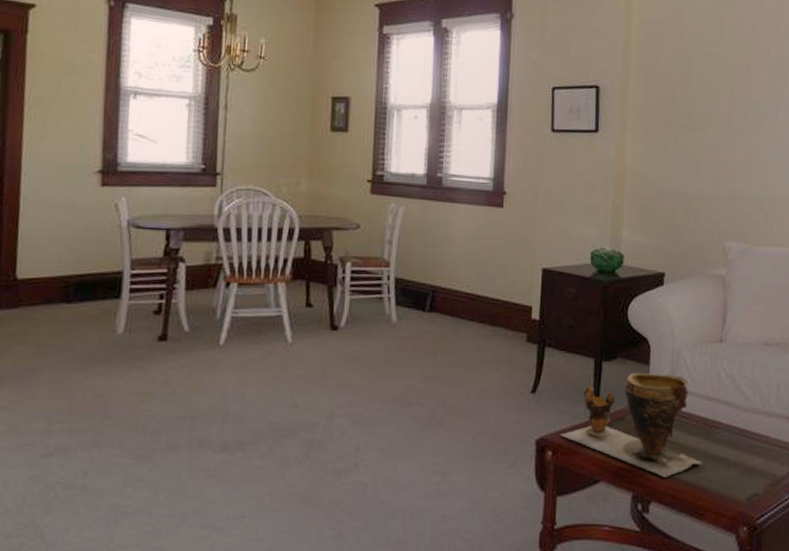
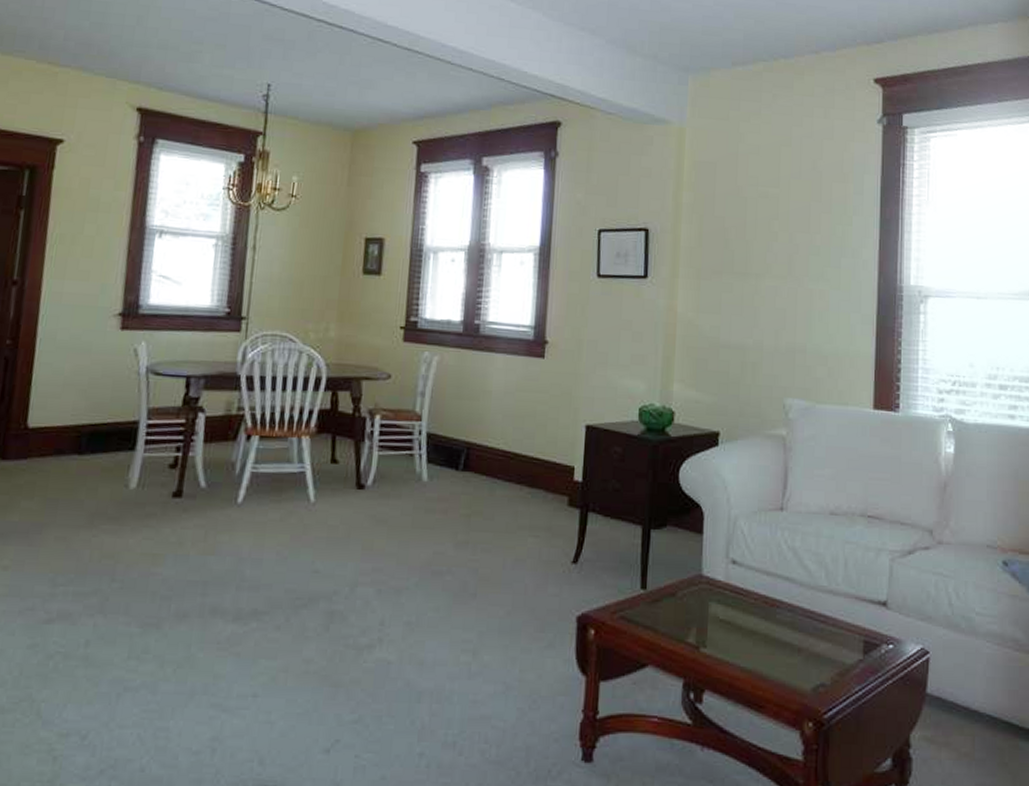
clay pot: present [560,373,702,477] -> none [603,543,761,663]

